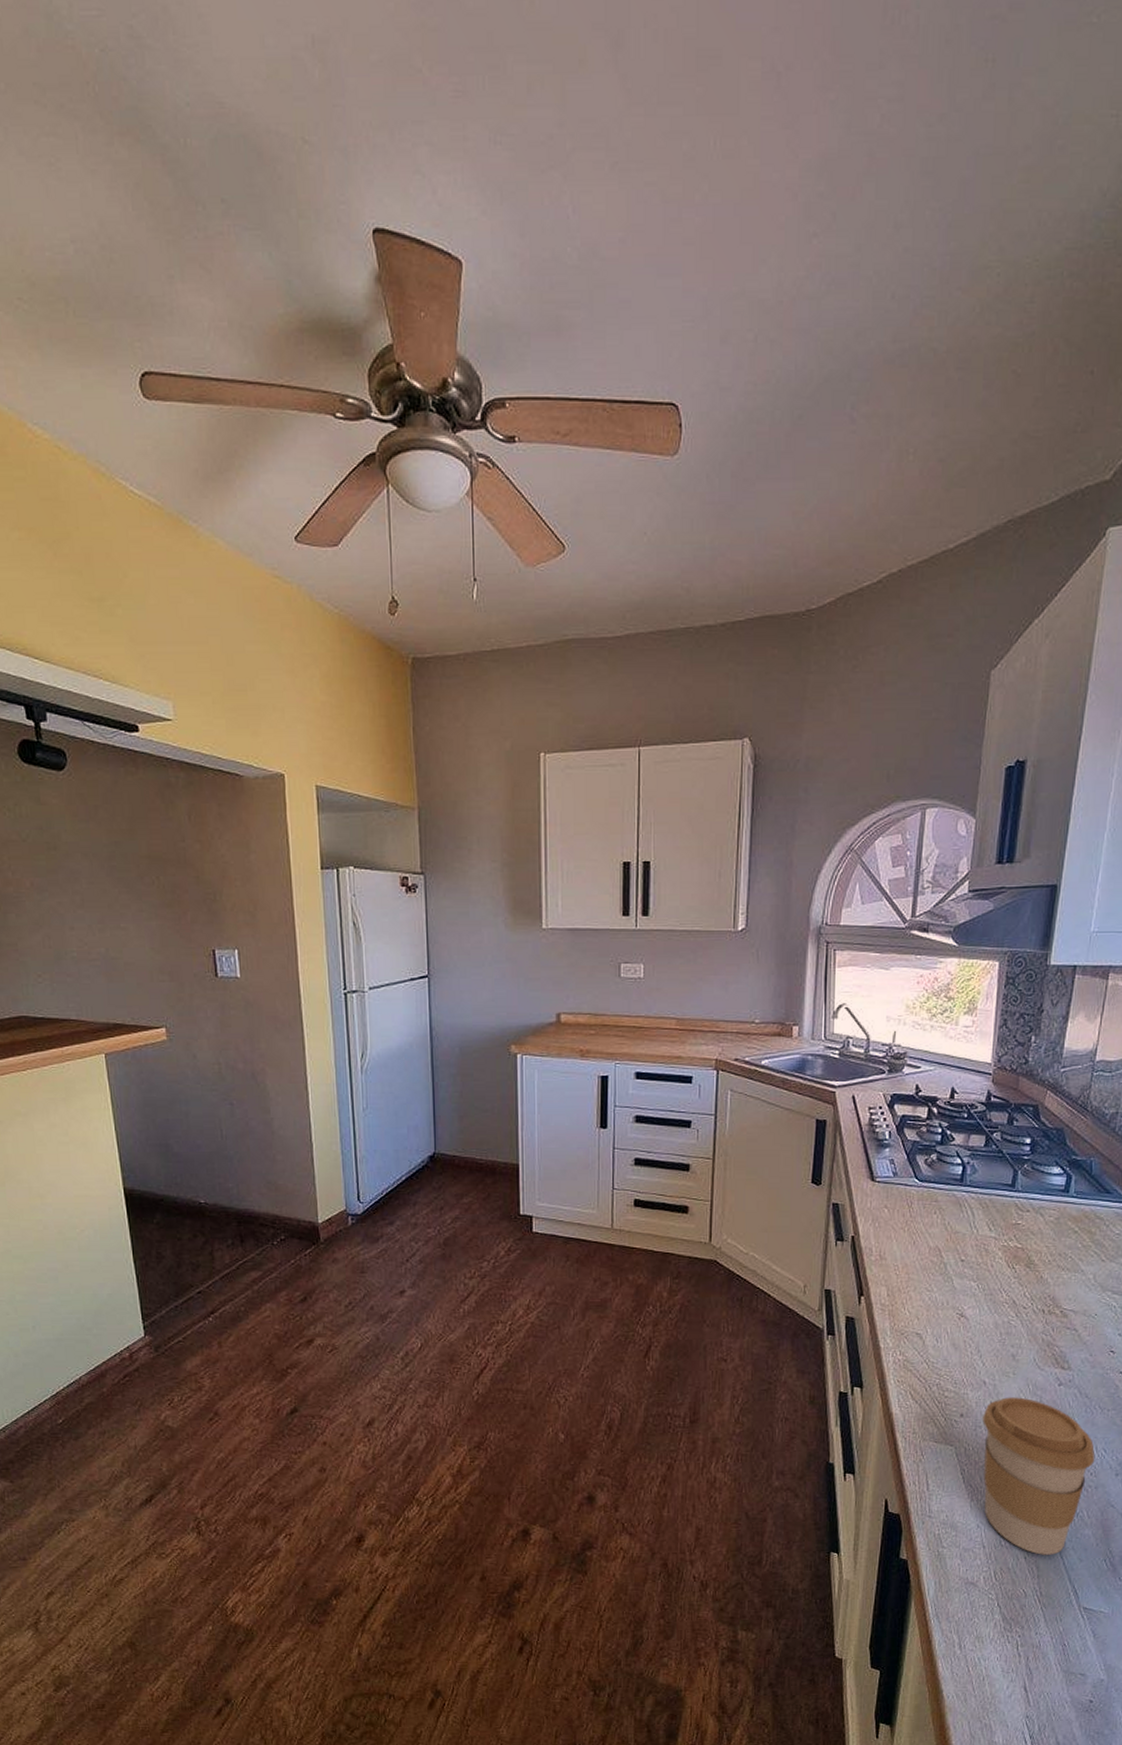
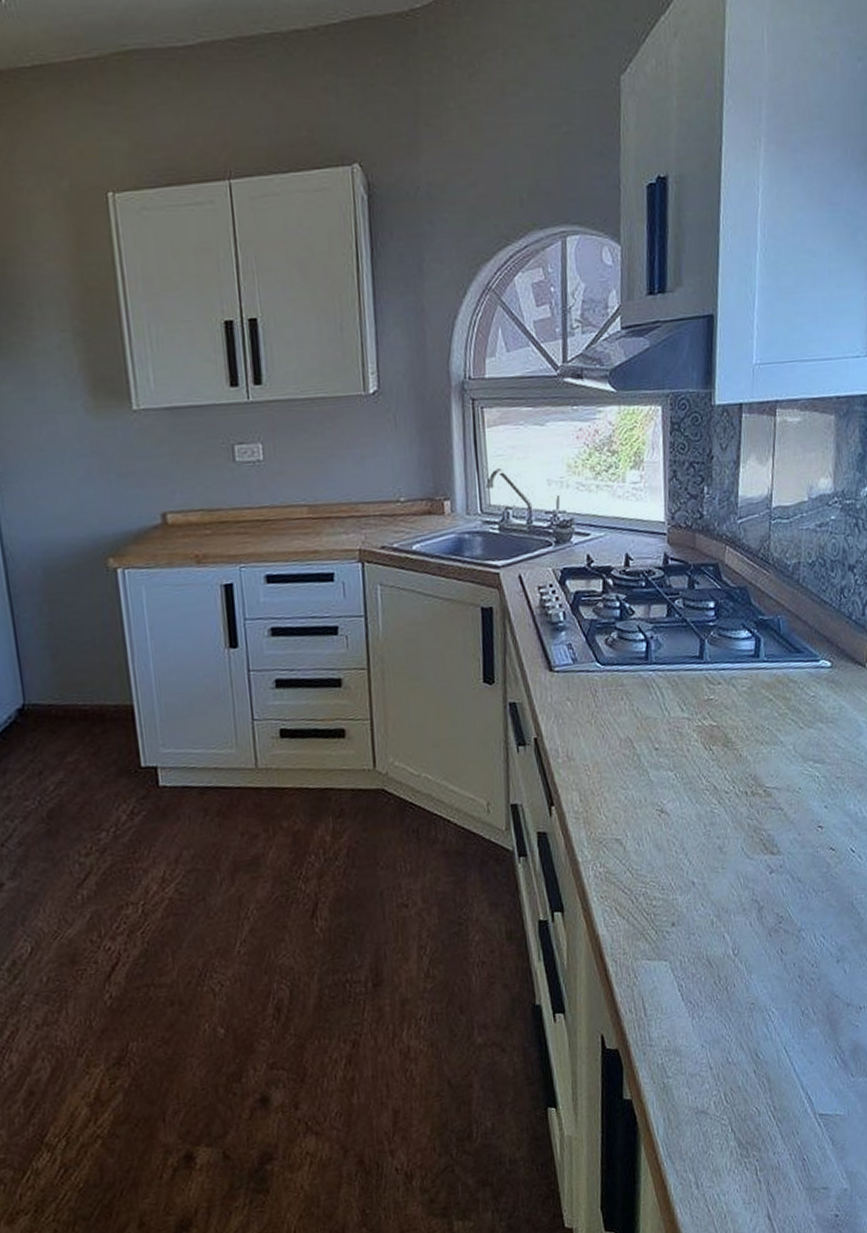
coffee cup: present [982,1397,1096,1555] -> none [695,893,815,1065]

